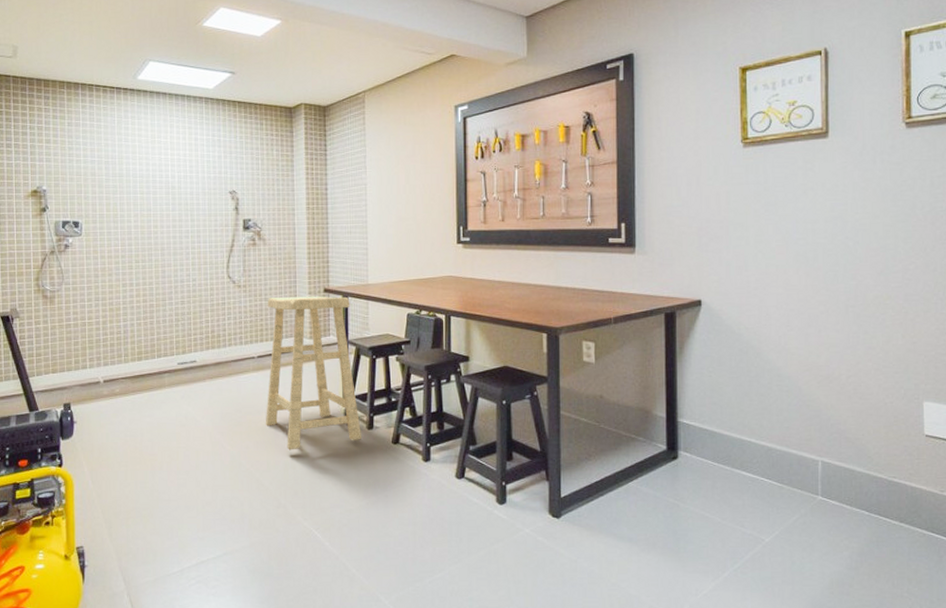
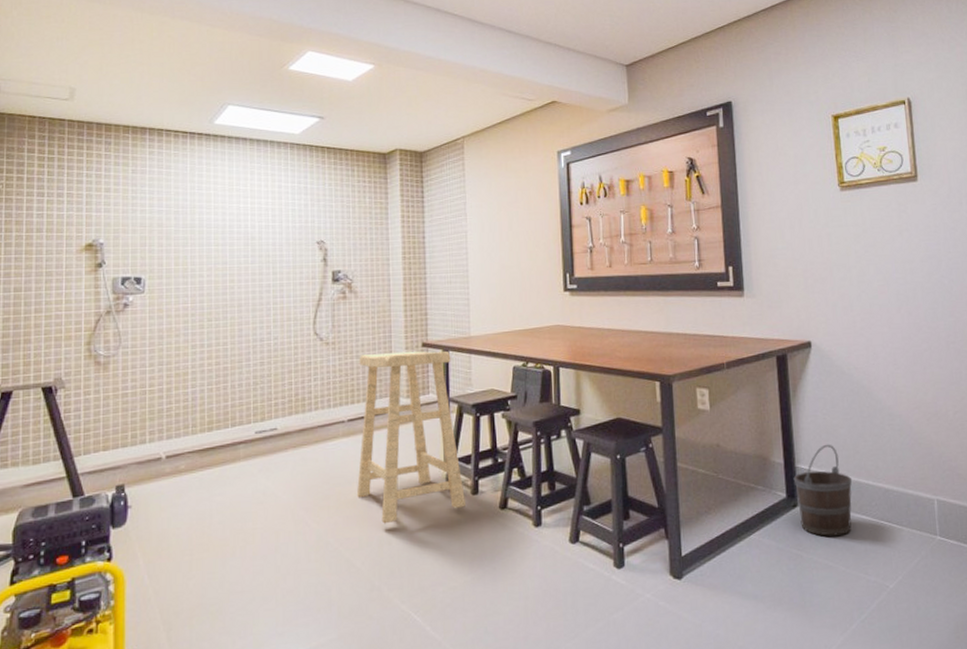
bucket: none [675,401,735,489] -> present [793,444,853,536]

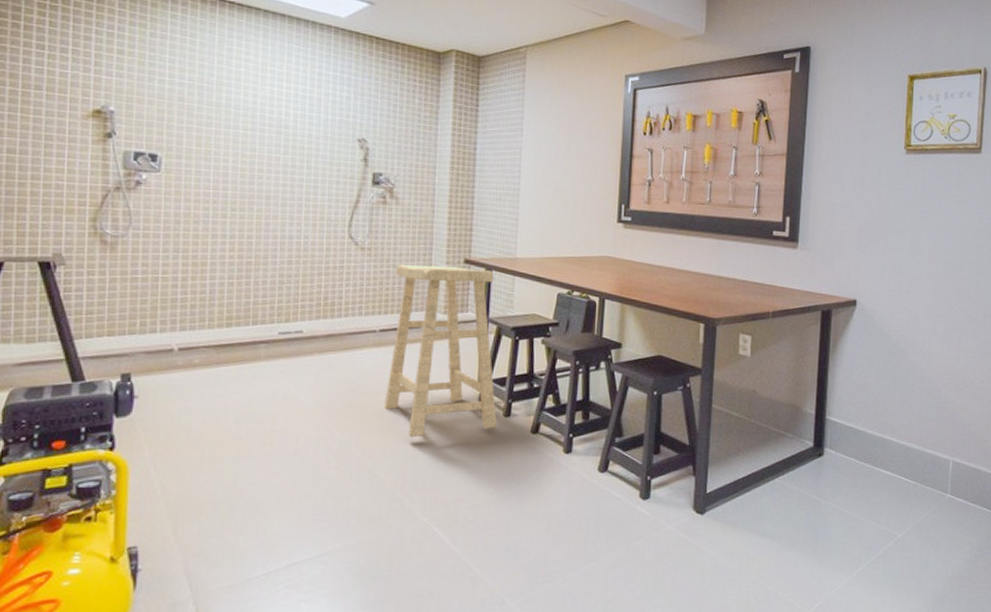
bucket: present [793,444,853,536] -> none [822,400,878,486]

